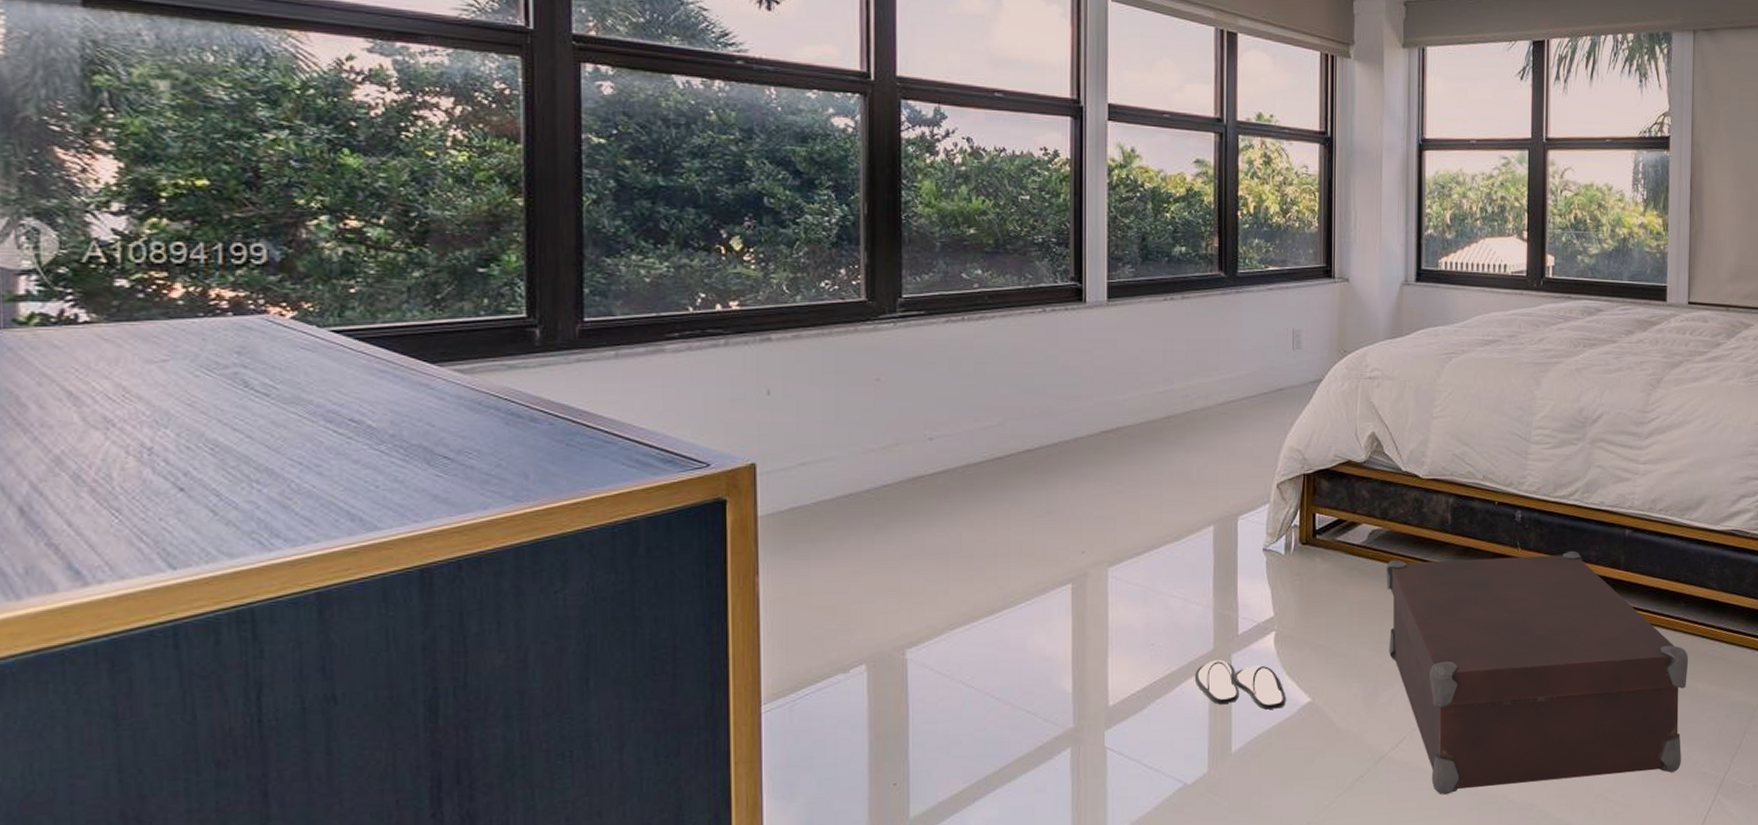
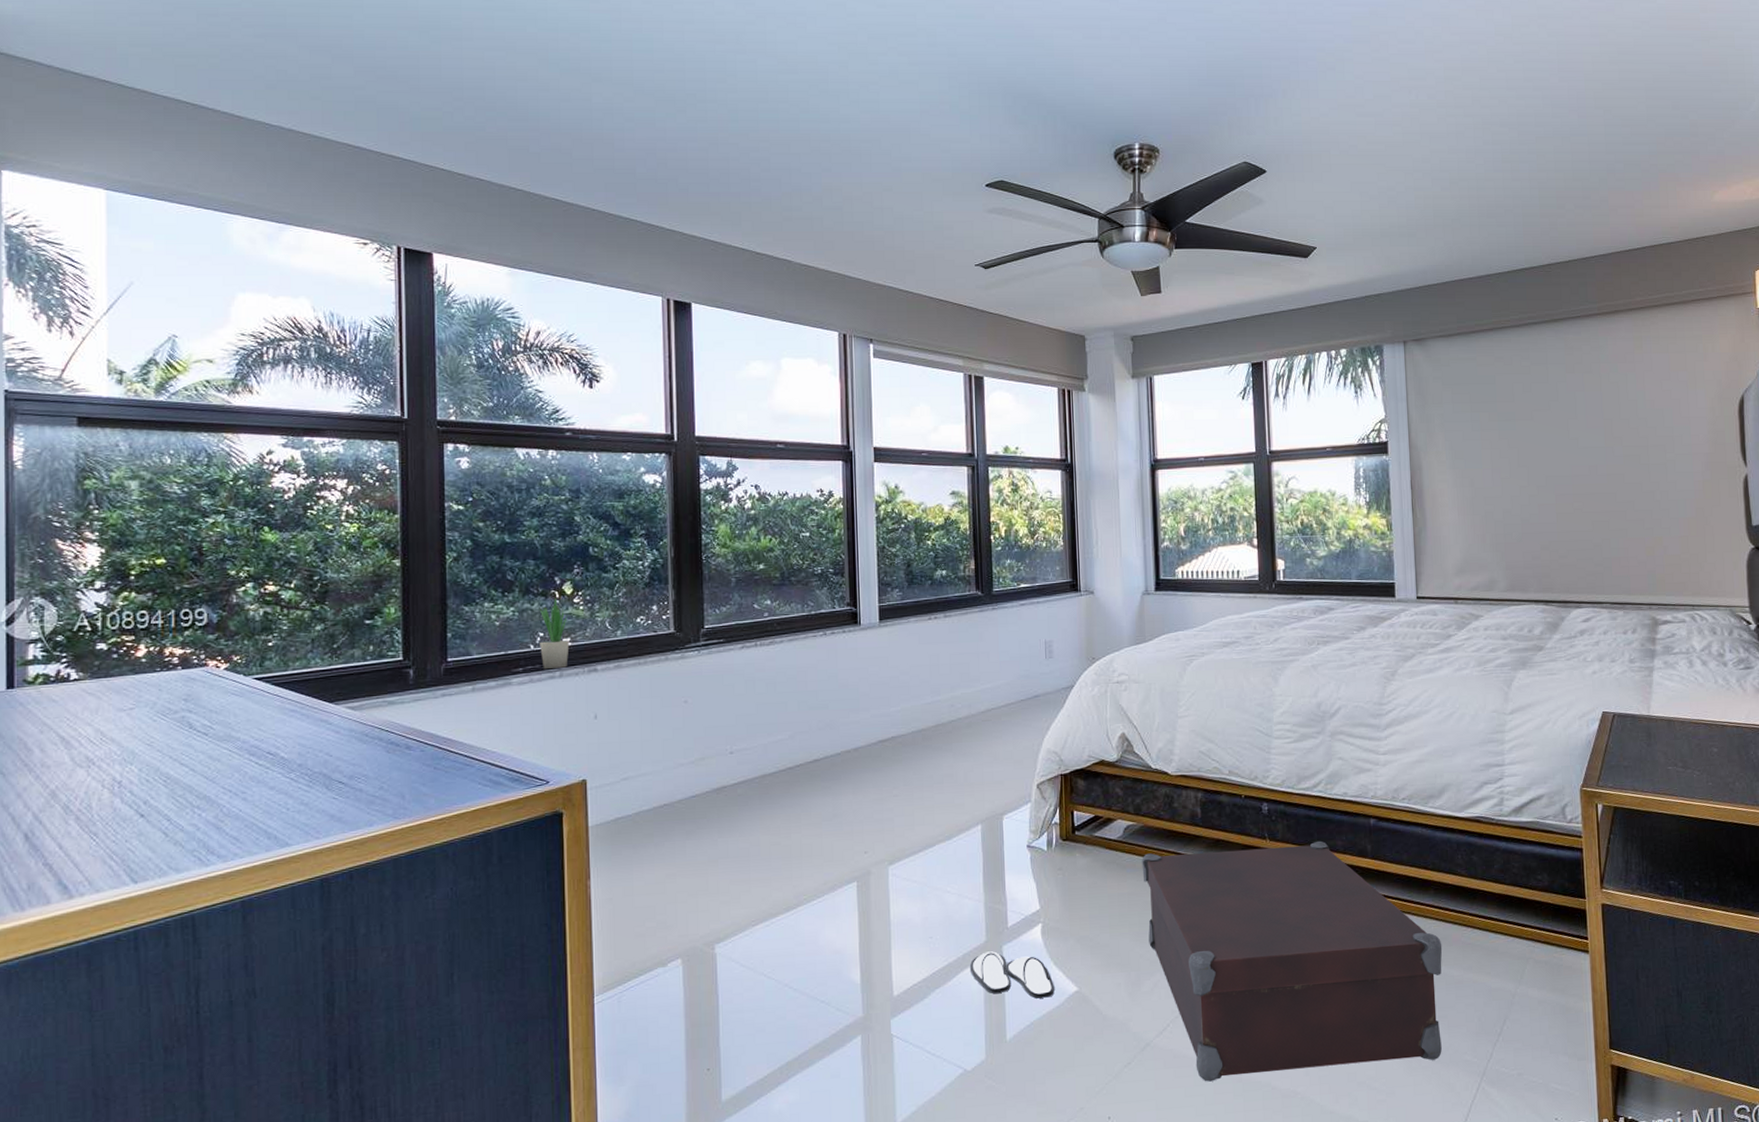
potted plant: none [700,251,738,336] -> present [539,596,570,670]

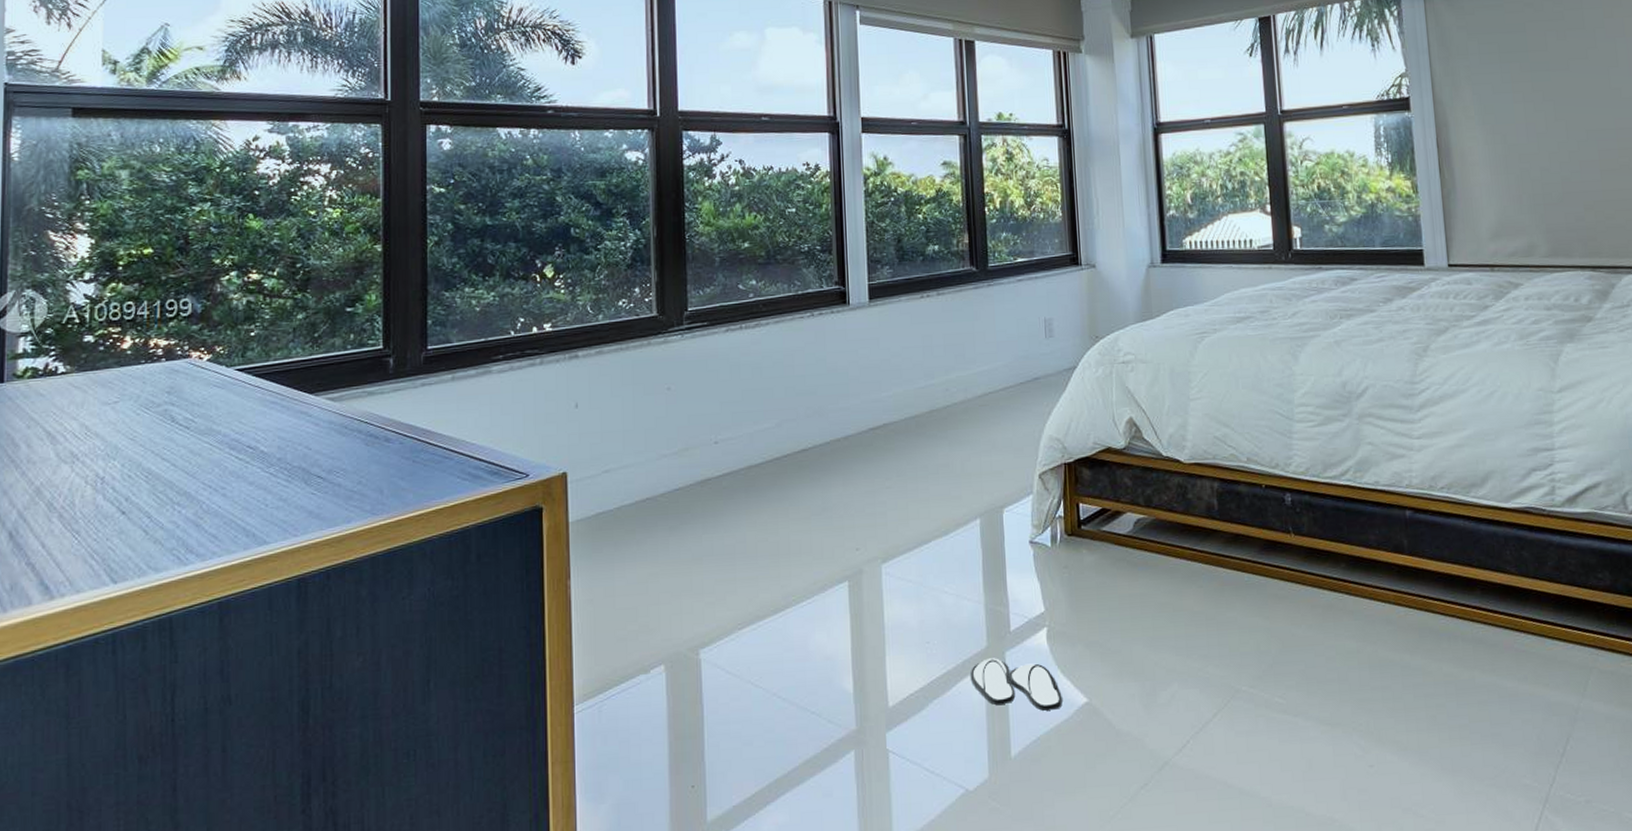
potted plant: present [539,596,570,670] -> none [520,279,550,357]
suitcase: present [1142,840,1443,1082] -> none [1154,535,1497,806]

